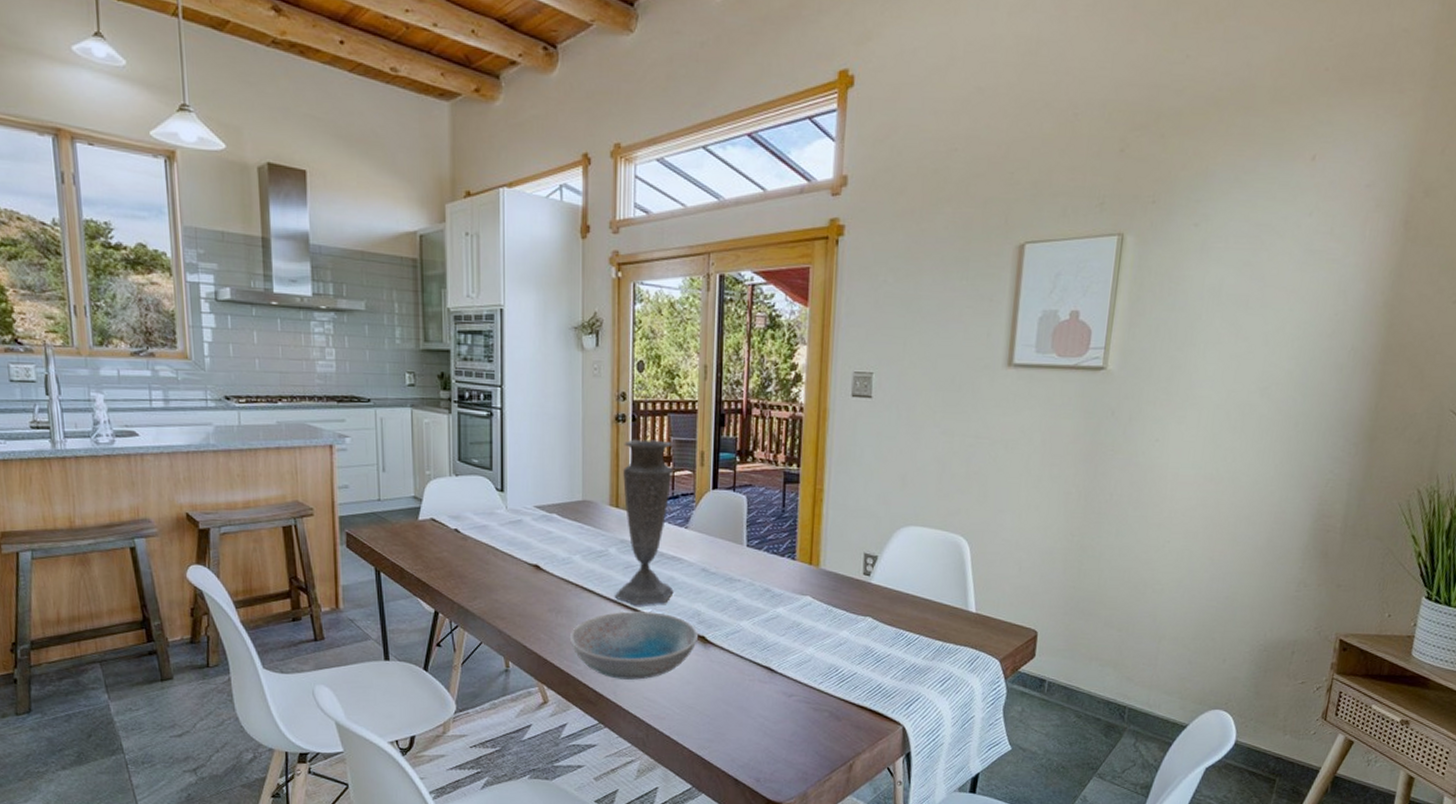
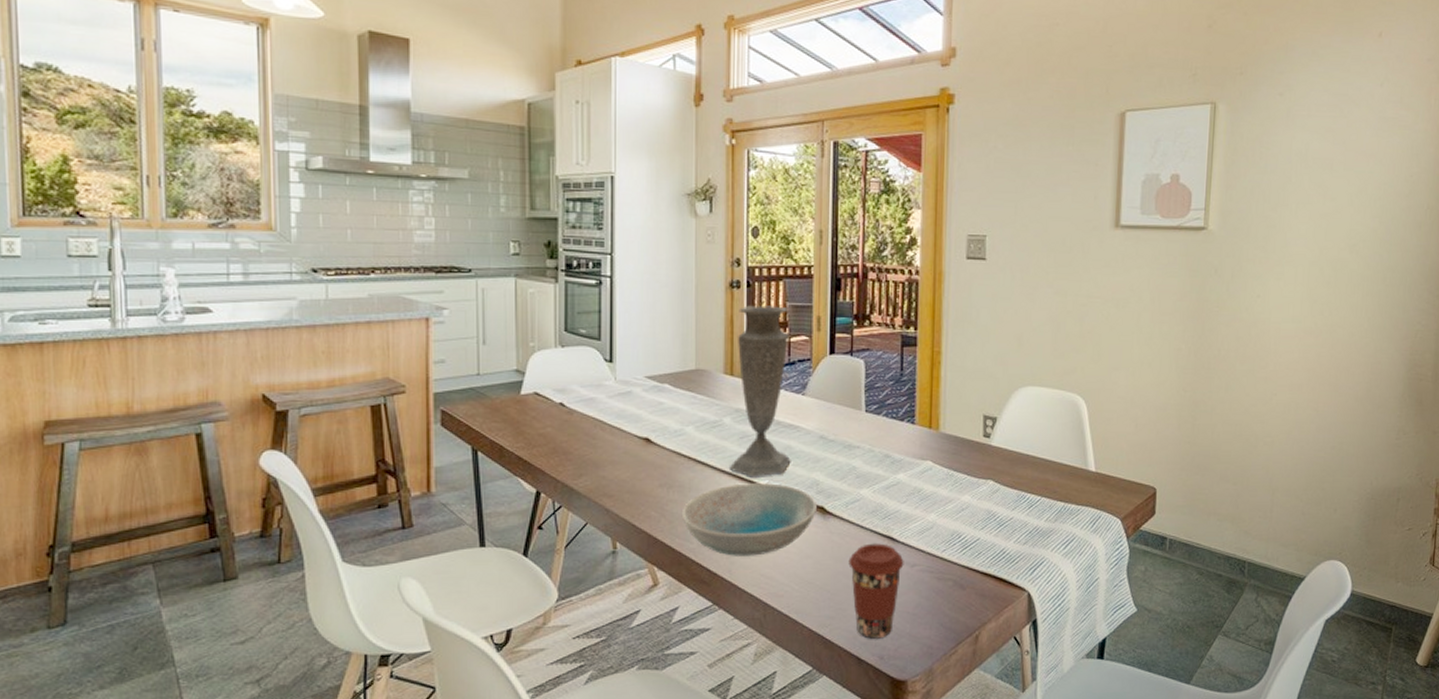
coffee cup: none [728,673,782,763] -> present [848,543,904,639]

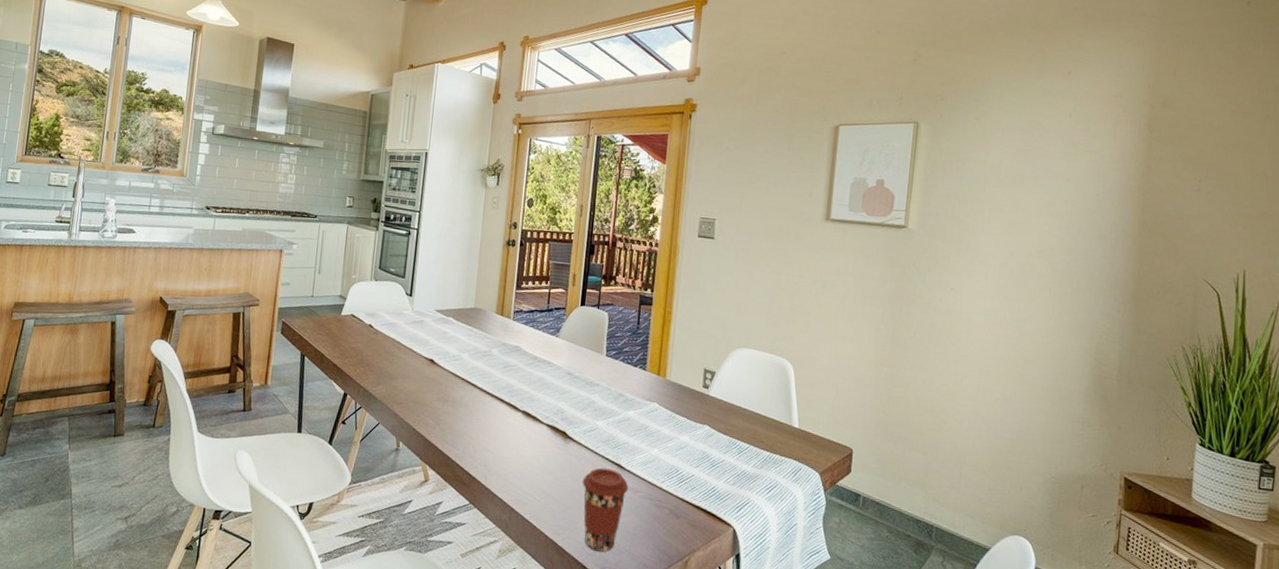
dish: present [681,483,818,556] -> none [452,404,561,467]
vase: present [728,305,791,477] -> none [492,260,551,401]

